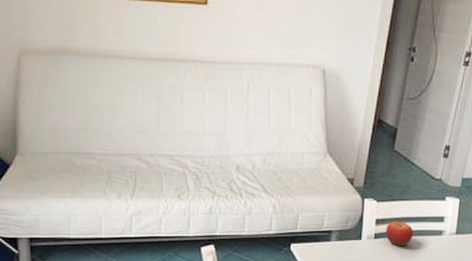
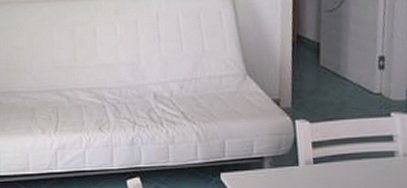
fruit: present [386,221,414,247] -> none [325,142,360,172]

